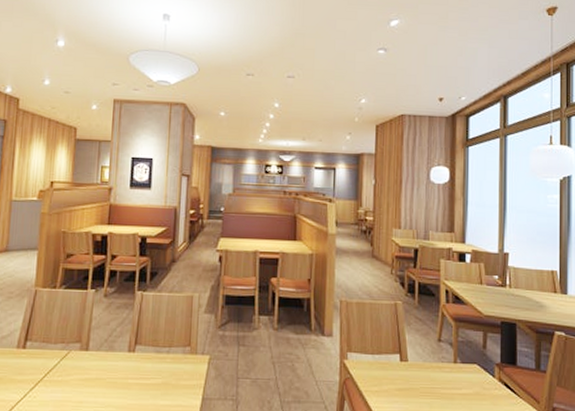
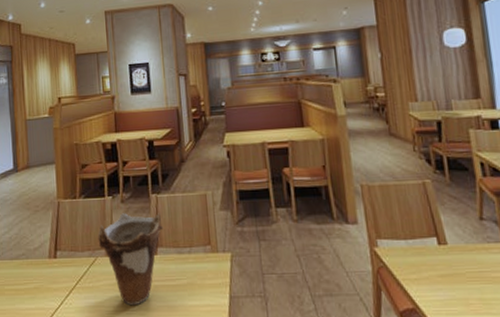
vase: none [74,308,144,403] -> present [97,213,163,306]

